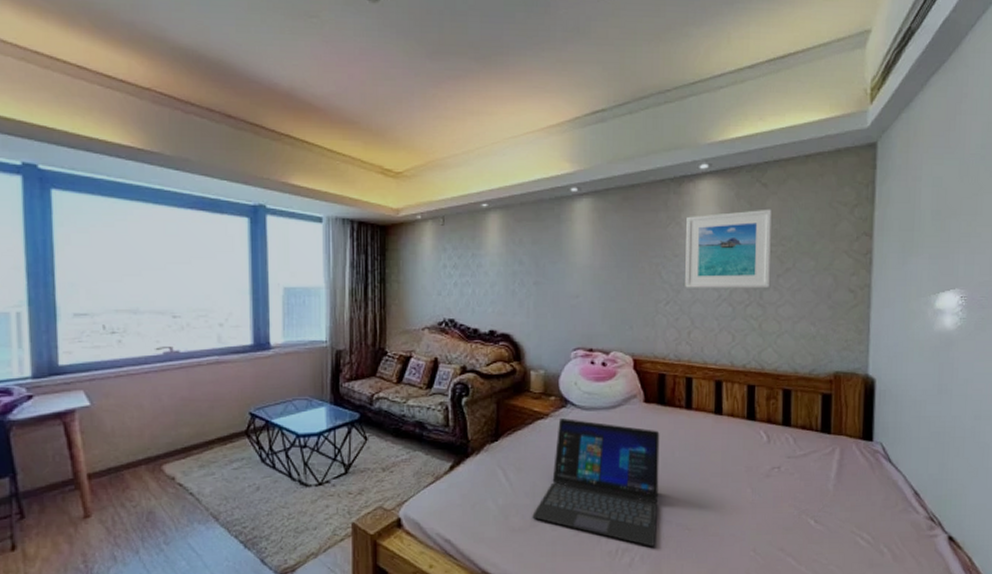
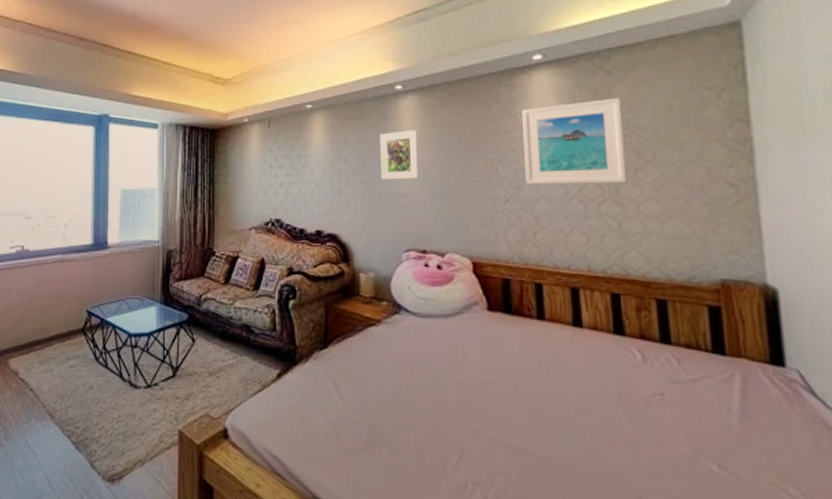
laptop: present [532,418,660,546] -> none [366,326,513,482]
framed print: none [554,233,591,282] -> present [380,130,420,180]

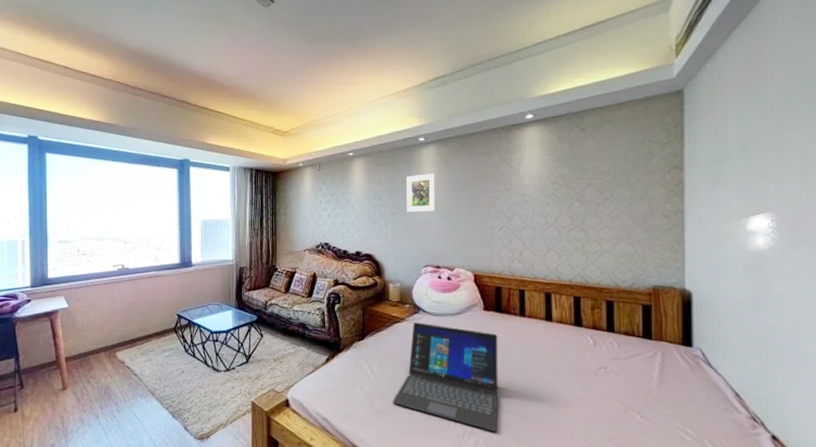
laptop: none [366,326,513,482] -> present [392,322,498,431]
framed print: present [522,97,626,185] -> none [516,149,590,216]

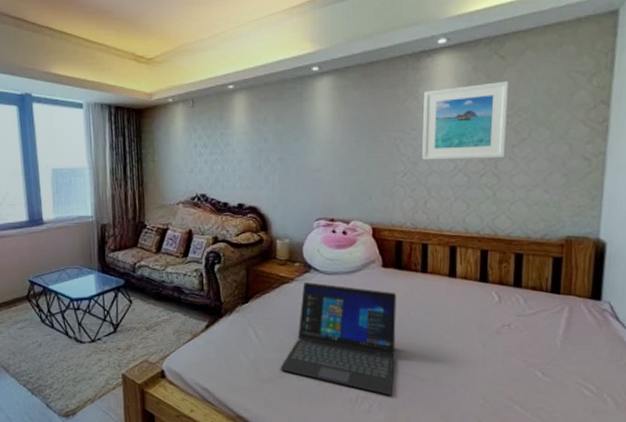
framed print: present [406,173,437,213] -> none [297,110,332,157]
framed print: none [516,149,590,216] -> present [422,80,509,160]

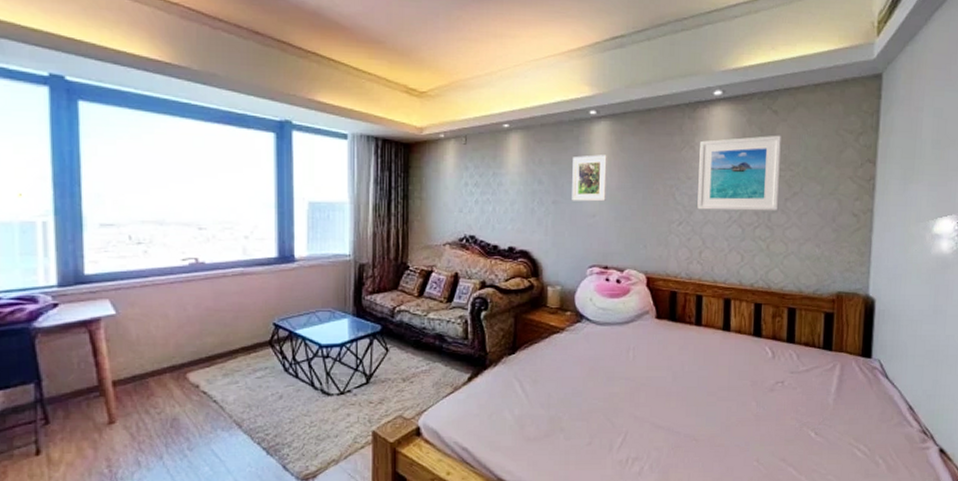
laptop: present [280,282,397,395] -> none [547,333,670,456]
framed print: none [297,110,332,157] -> present [572,155,607,202]

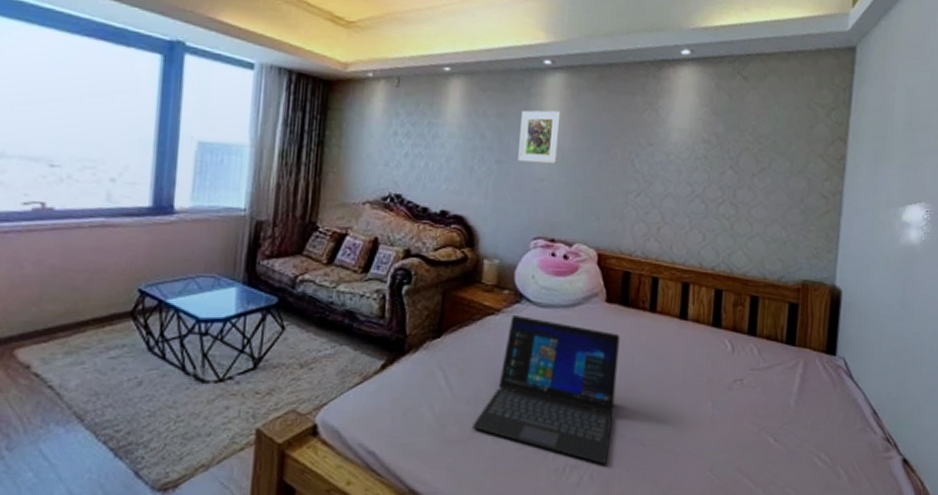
laptop: none [547,333,670,456] -> present [472,315,620,464]
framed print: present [697,135,781,211] -> none [658,103,751,187]

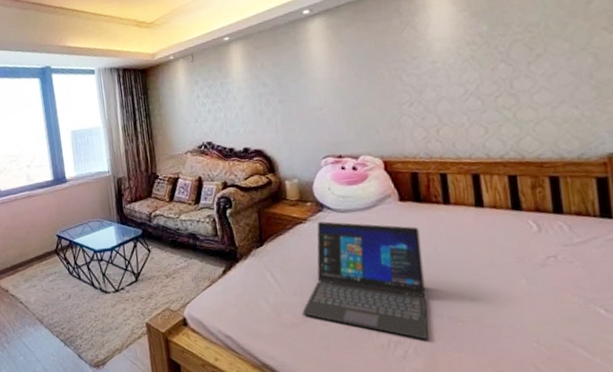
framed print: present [518,110,561,164] -> none [293,49,332,98]

